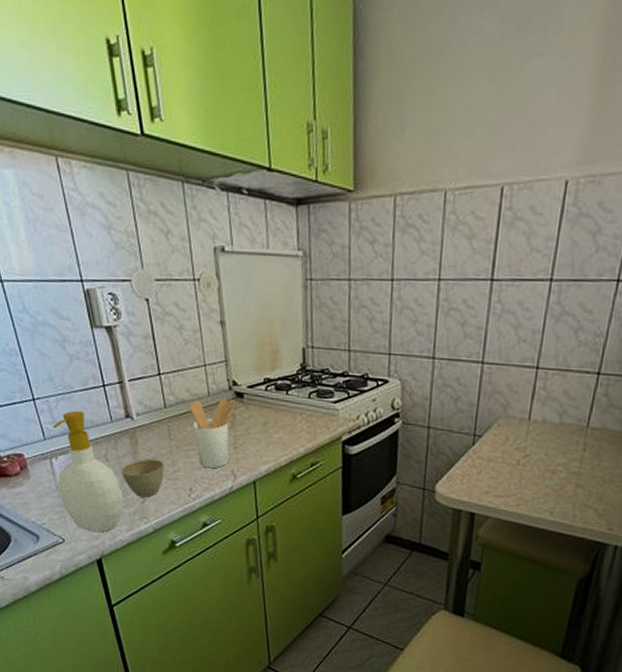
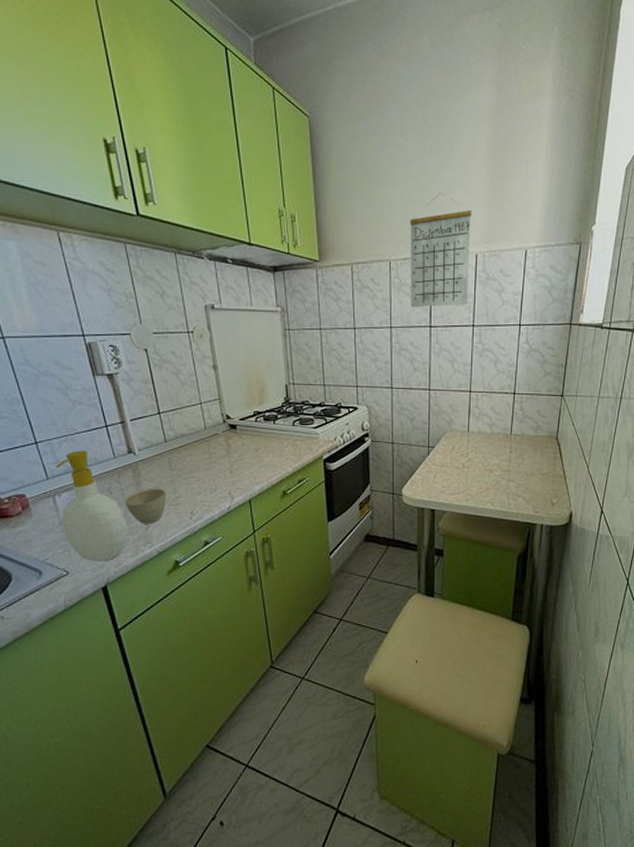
utensil holder: present [190,397,237,469] -> none [188,430,231,492]
calendar: none [468,91,568,254] -> present [410,192,473,308]

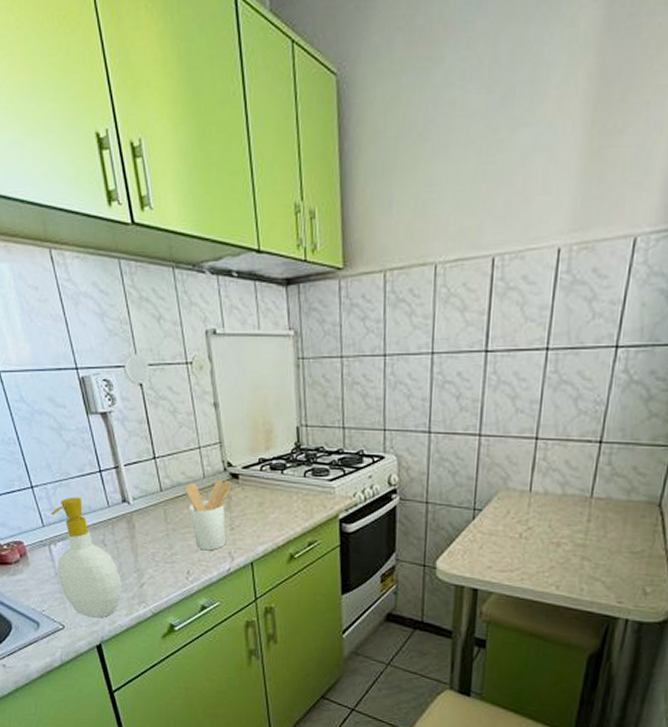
cup: present [124,488,166,524] -> none [118,542,162,582]
utensil holder: none [188,430,231,492] -> present [185,479,233,551]
calendar: present [410,192,473,308] -> none [460,162,558,326]

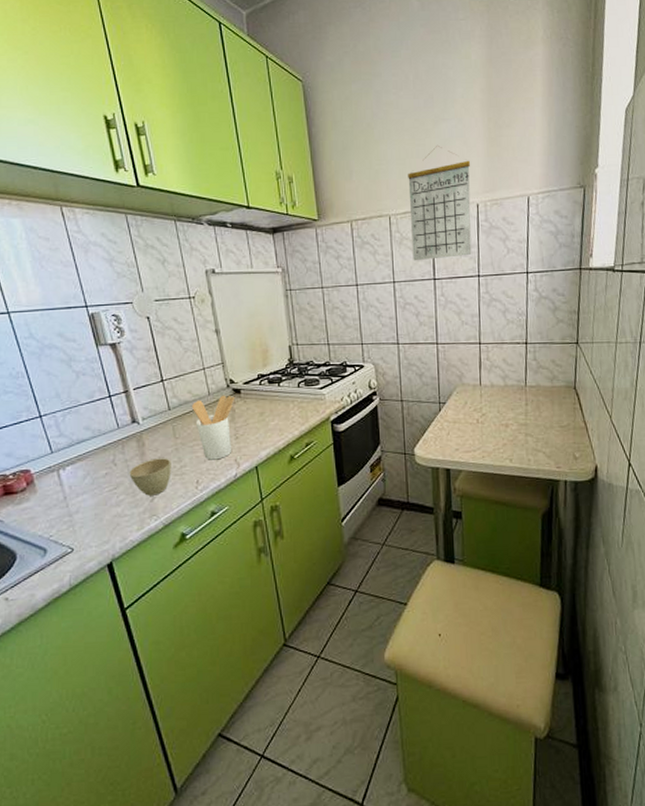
soap bottle: present [51,497,121,618] -> none [59,421,132,537]
cup: none [118,542,162,582] -> present [129,458,171,496]
calendar: none [460,162,558,326] -> present [408,145,472,261]

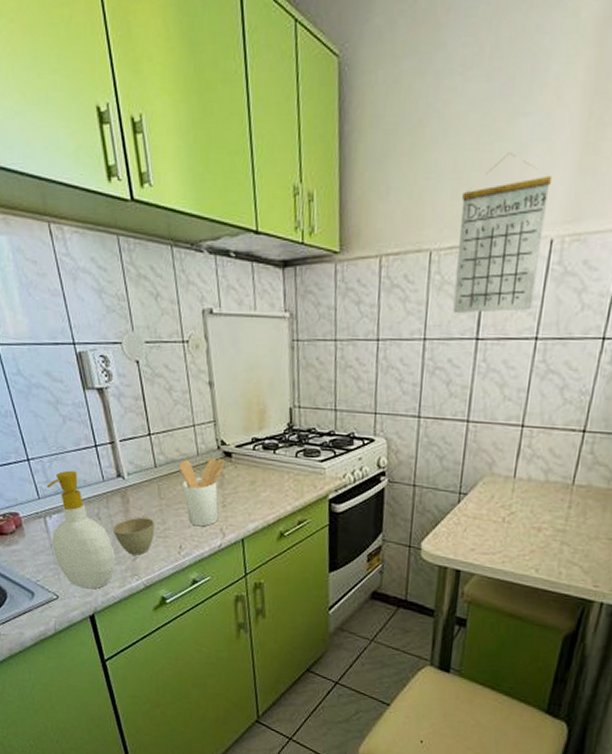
soap bottle: none [59,421,132,537] -> present [46,470,115,589]

